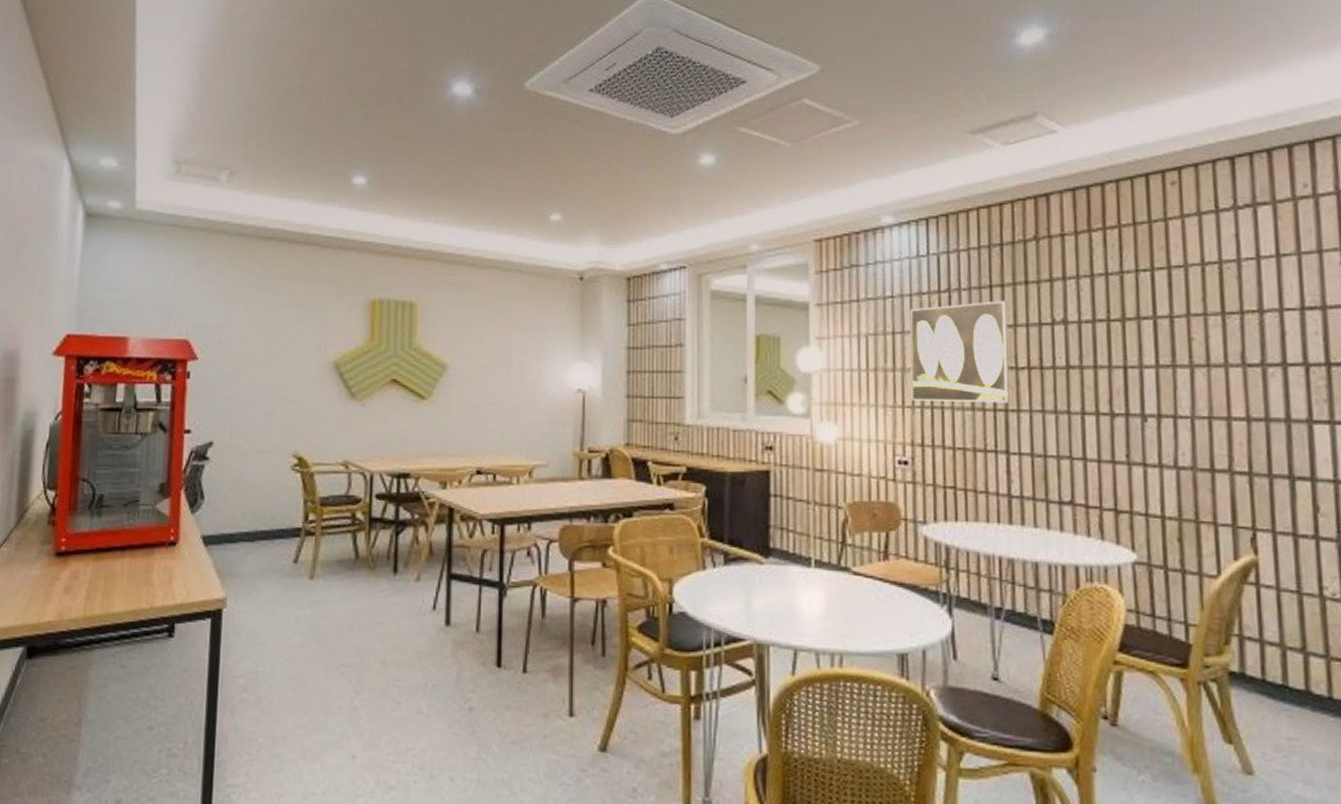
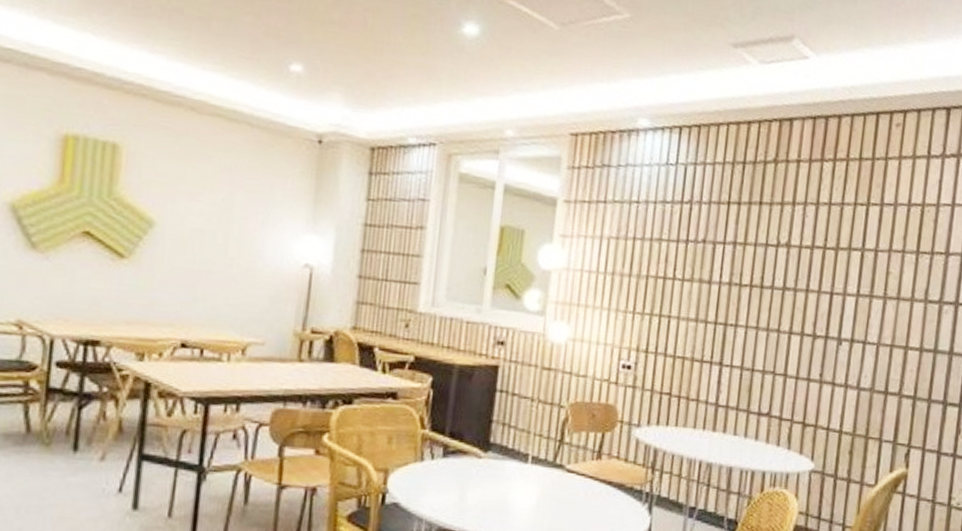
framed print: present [909,300,1010,403] -> none [642,216,742,318]

